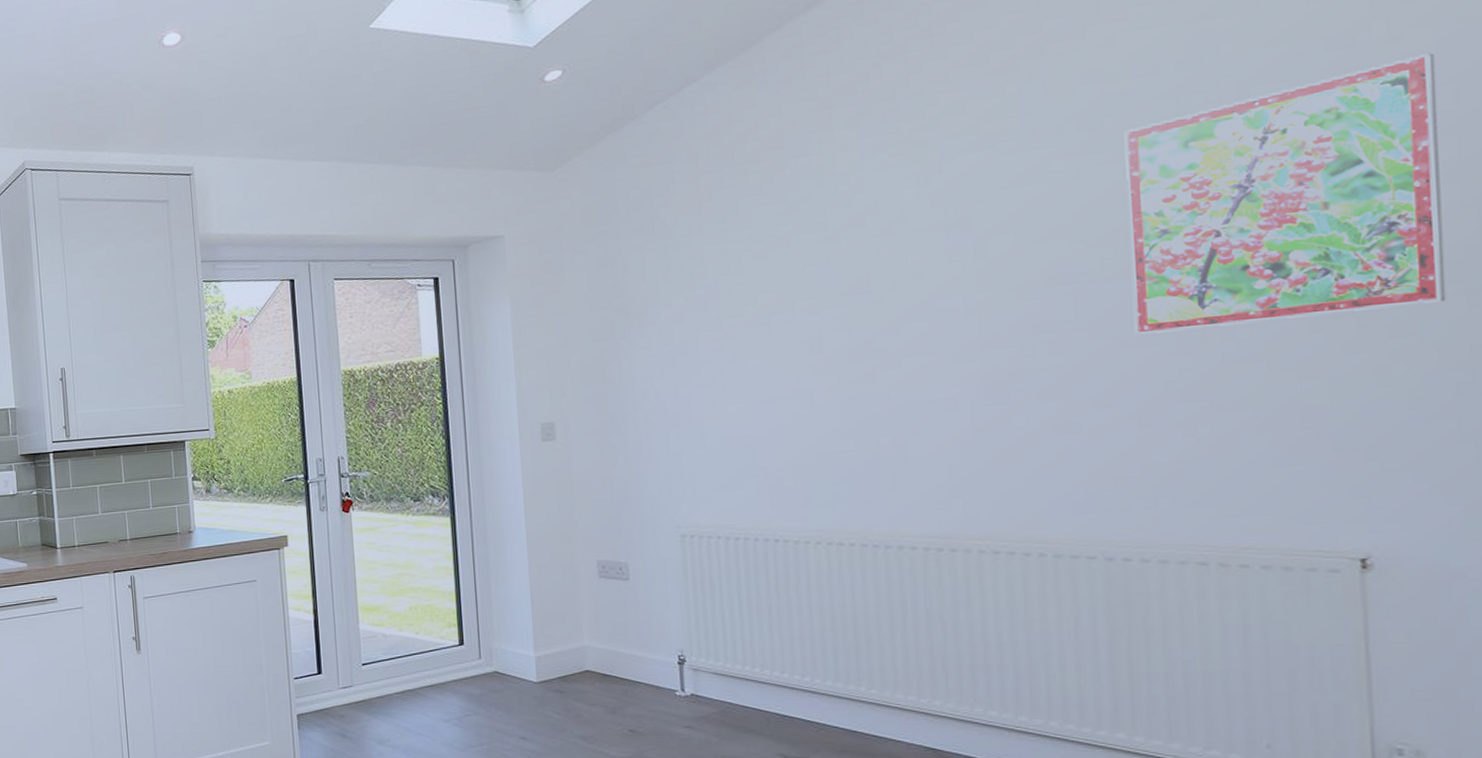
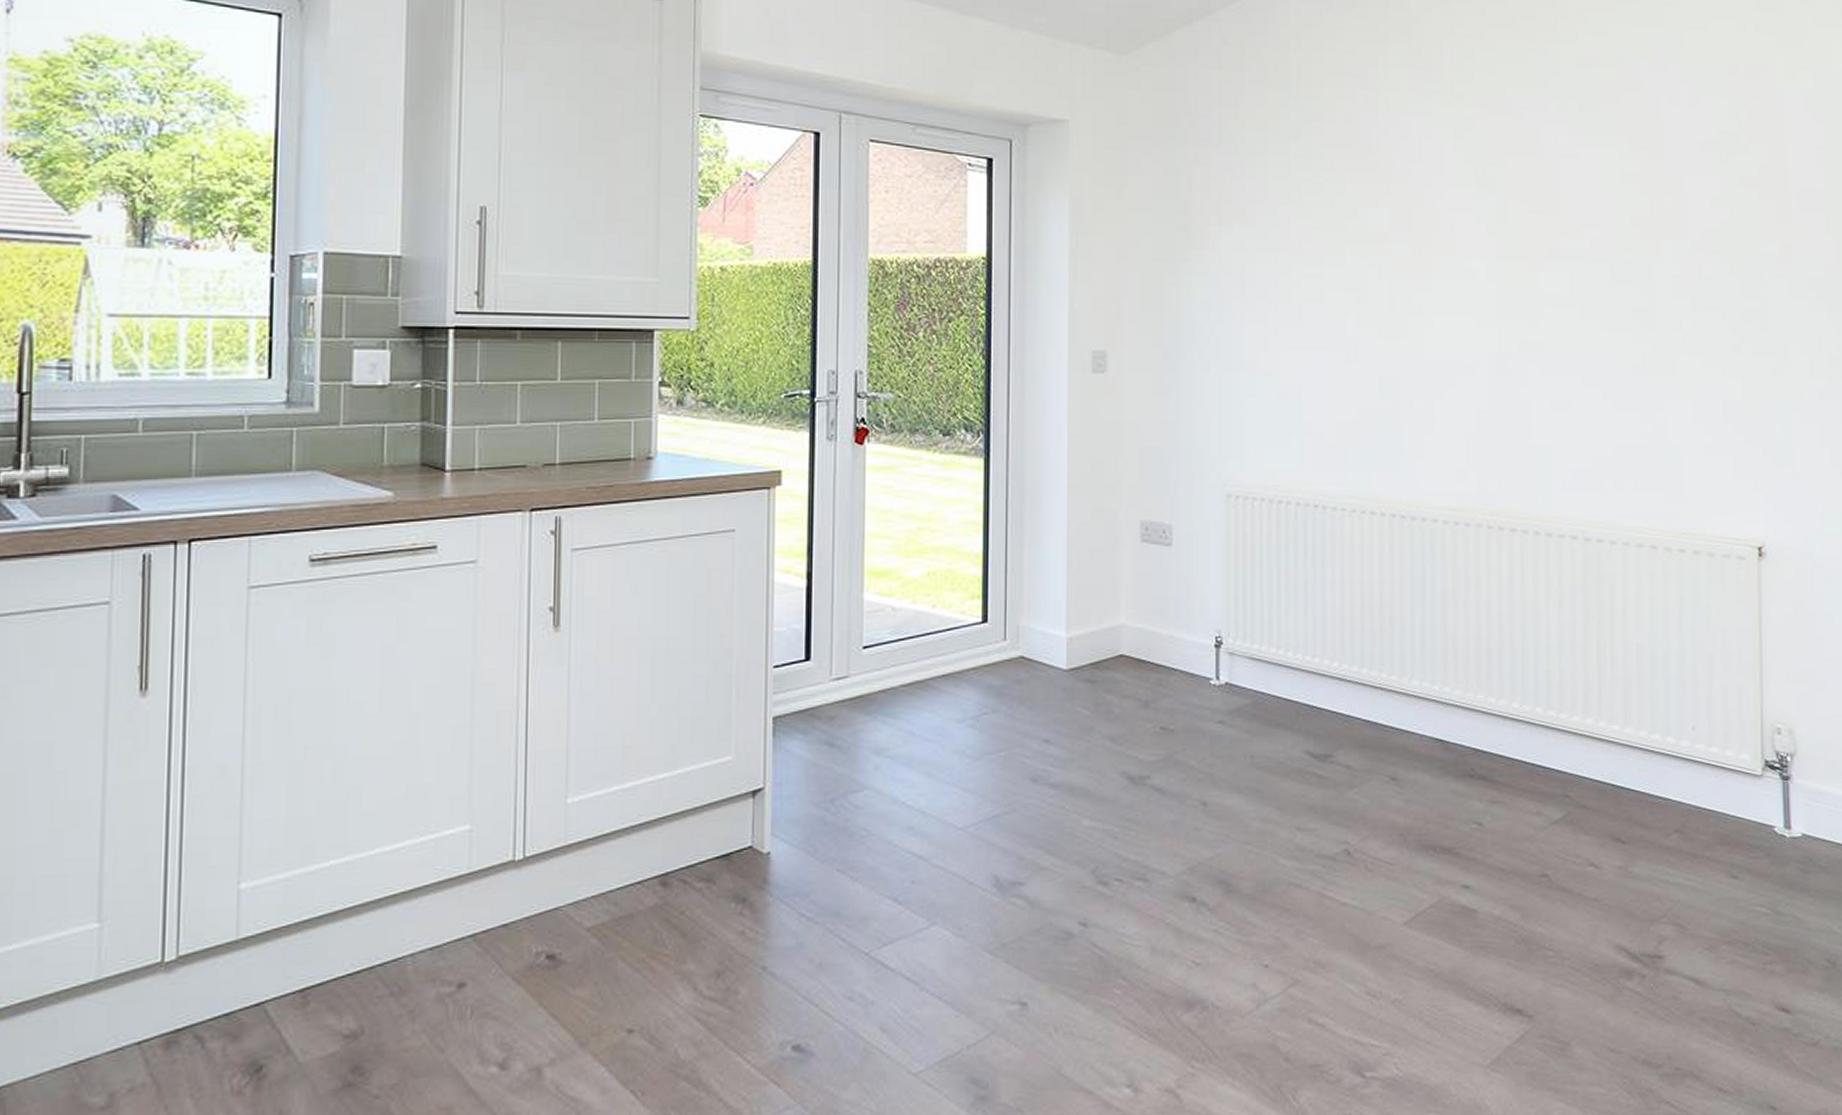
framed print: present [1124,53,1447,335] -> none [1612,94,1816,318]

